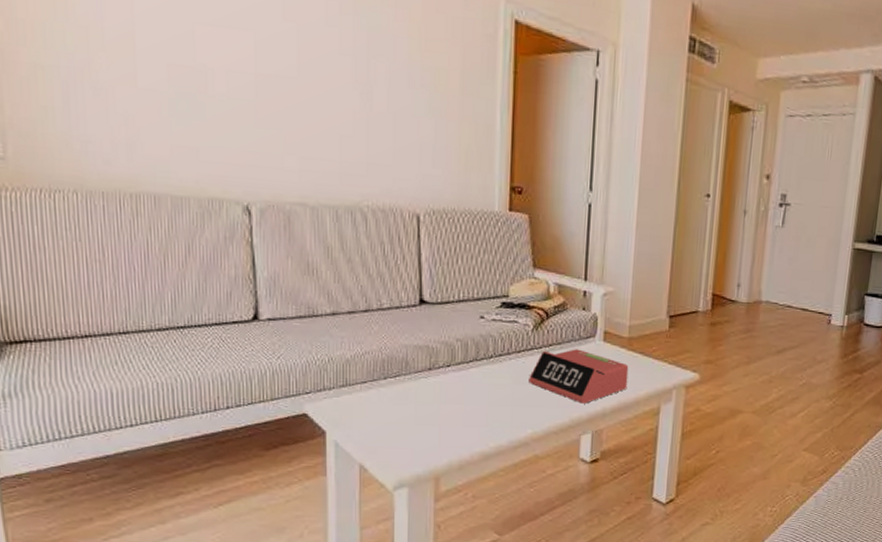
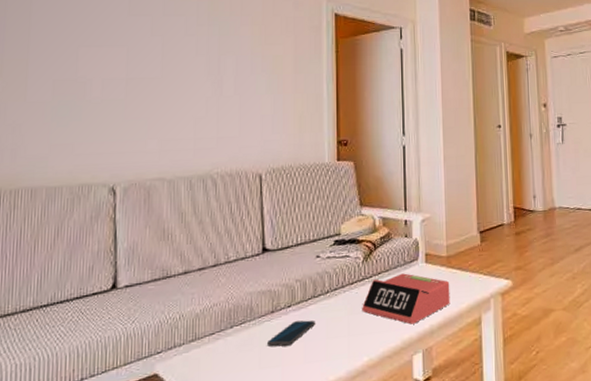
smartphone: none [422,382,476,406] -> present [266,320,315,347]

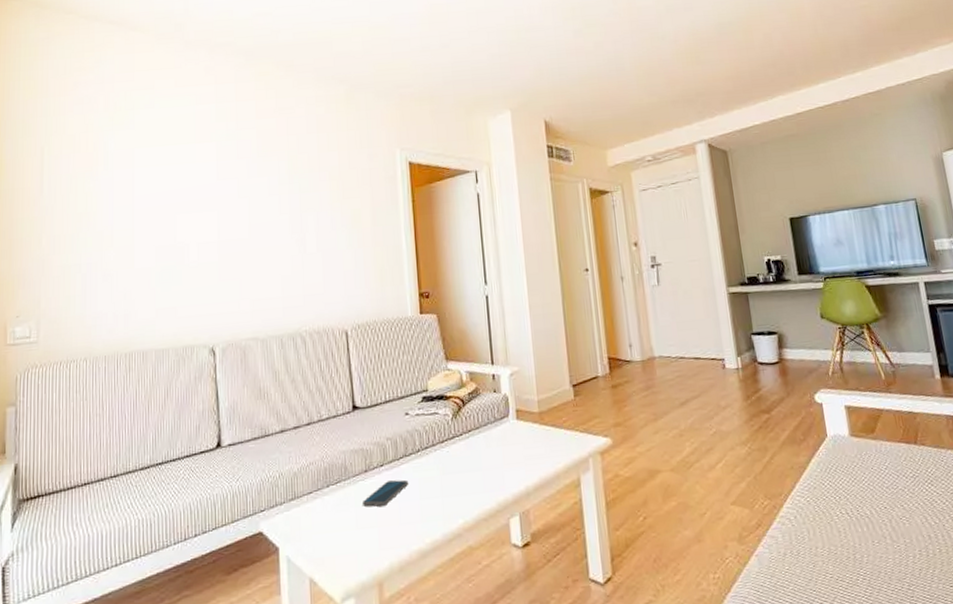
alarm clock: present [362,273,450,325] -> none [454,430,546,486]

